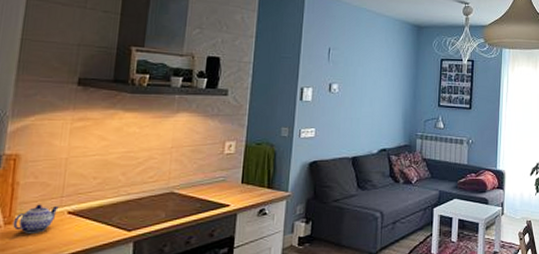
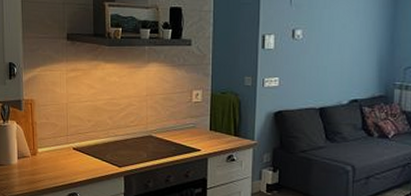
teapot: present [12,204,59,234] -> none [37,140,66,164]

